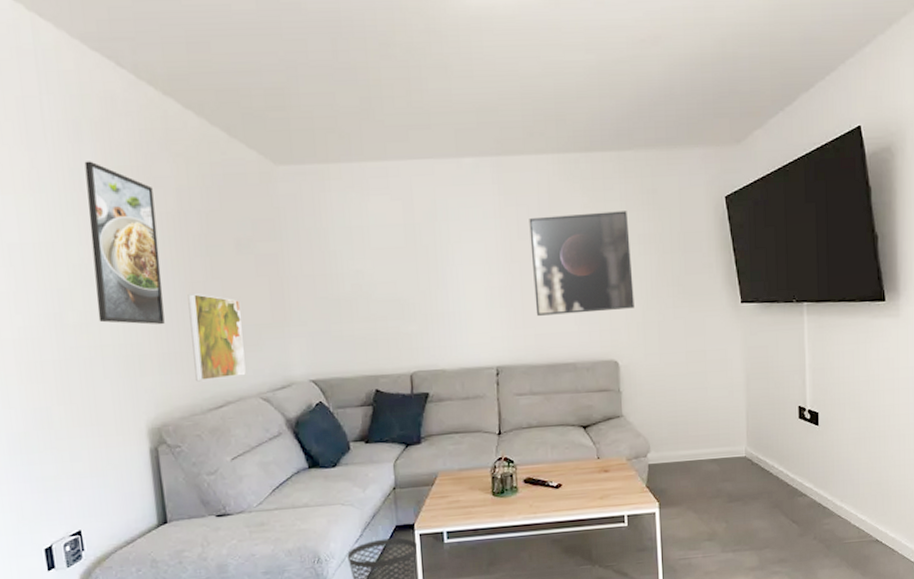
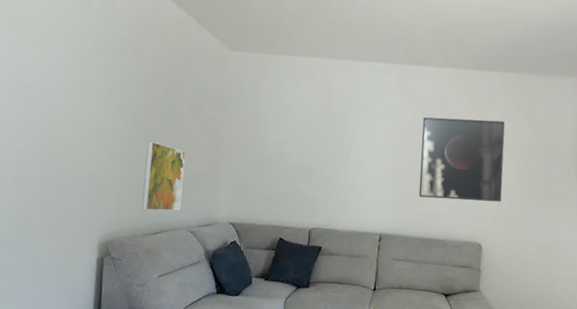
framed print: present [84,161,165,325] -> none [78,31,136,162]

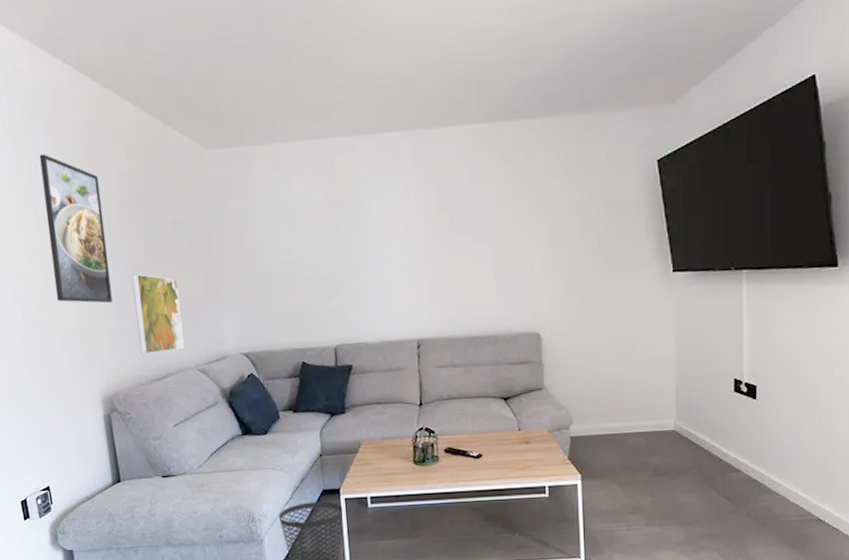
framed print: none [78,31,136,162] -> present [39,154,113,304]
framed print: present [418,117,505,202] -> none [449,179,558,289]

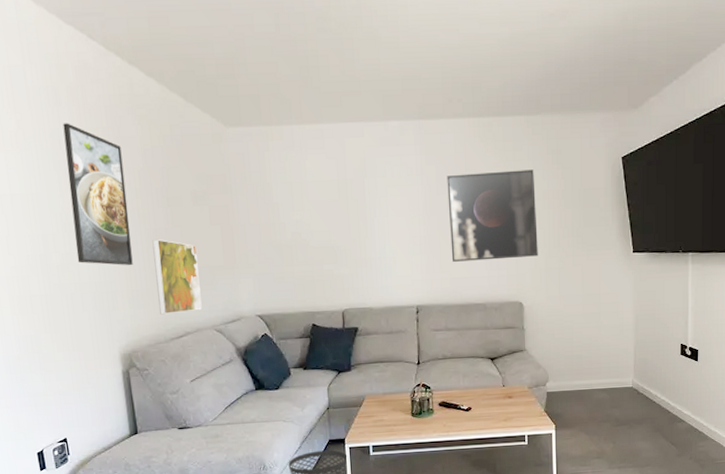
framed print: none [449,179,558,289] -> present [447,169,538,262]

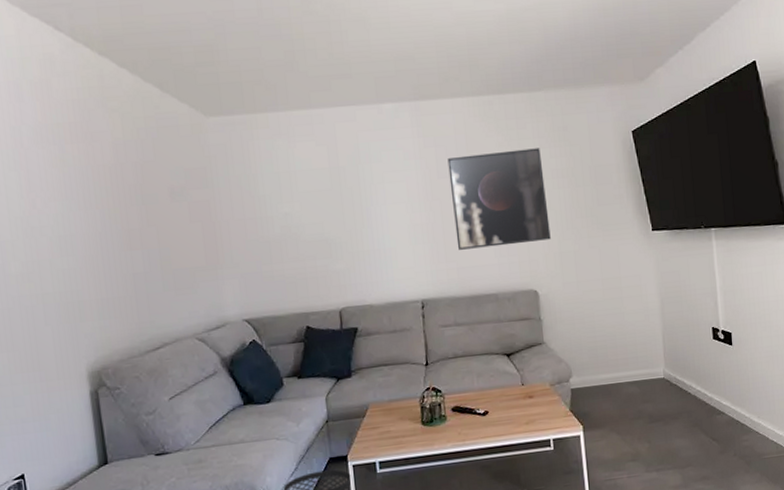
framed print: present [62,123,133,266] -> none [25,119,103,272]
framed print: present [152,239,202,315] -> none [124,241,182,325]

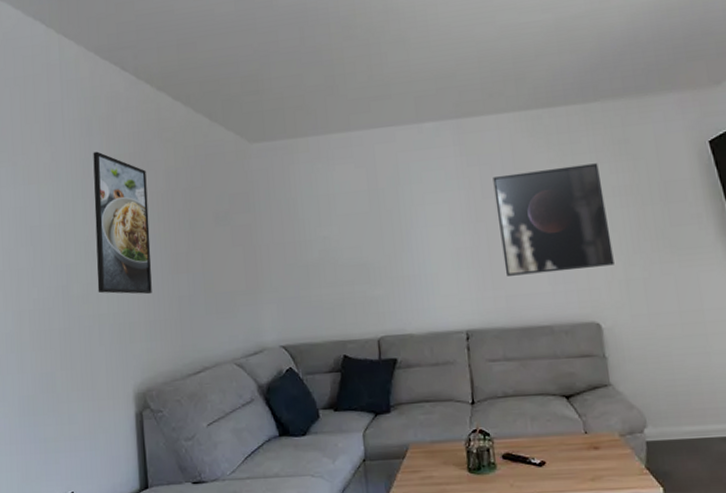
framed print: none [25,119,103,272] -> present [93,151,152,295]

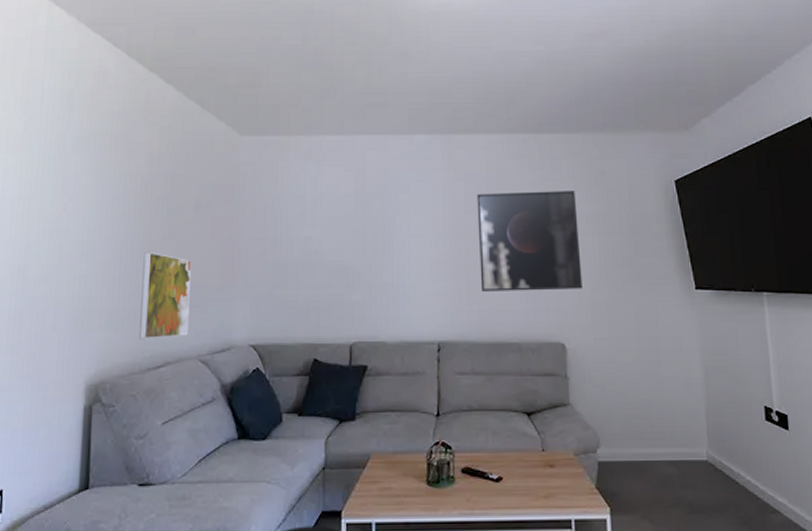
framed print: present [93,151,152,295] -> none [58,126,127,281]
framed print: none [172,264,222,348] -> present [139,252,191,340]

